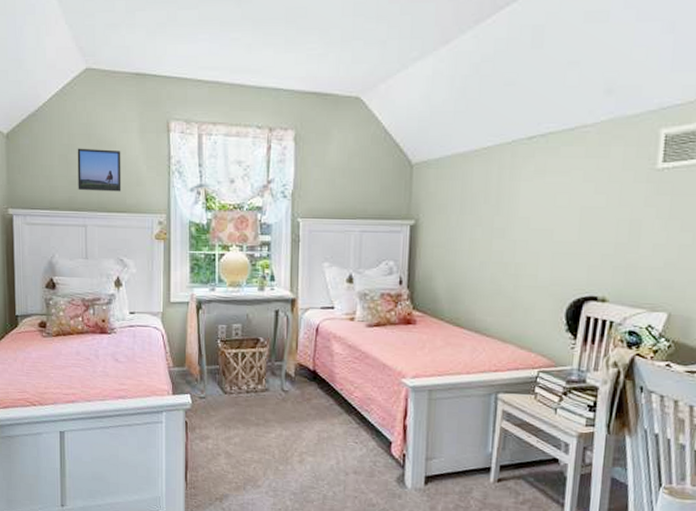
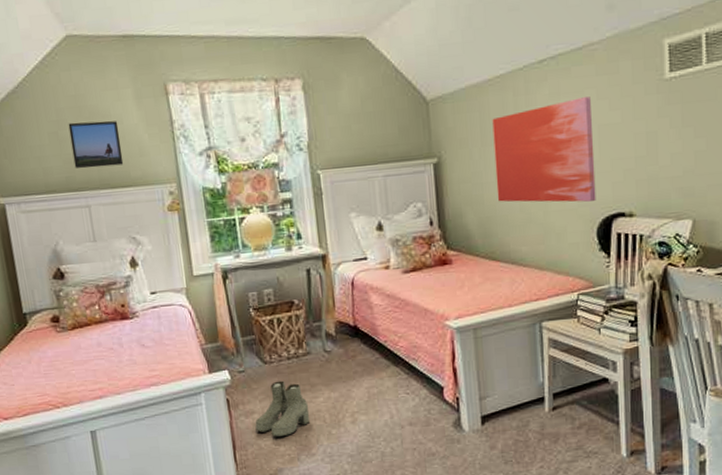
boots: none [208,411,261,465] -> present [255,380,311,438]
wall art: none [469,178,577,281] -> present [492,97,596,202]

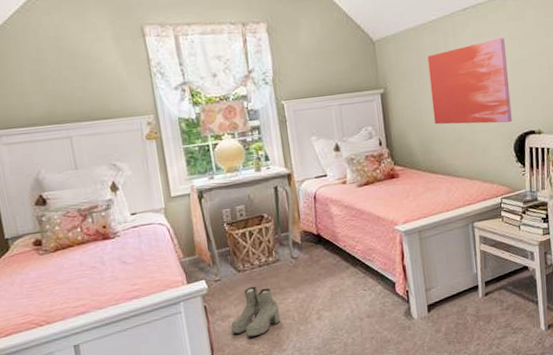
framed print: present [68,120,124,169] -> none [49,59,104,103]

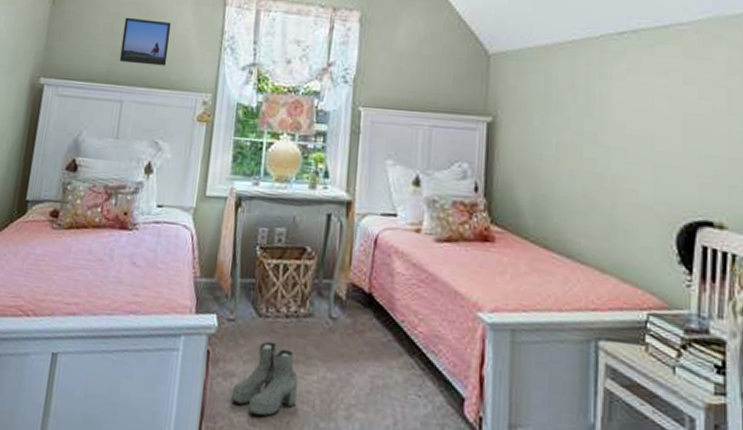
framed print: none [49,59,104,103] -> present [119,17,172,66]
wall art: present [427,38,512,125] -> none [556,79,678,201]

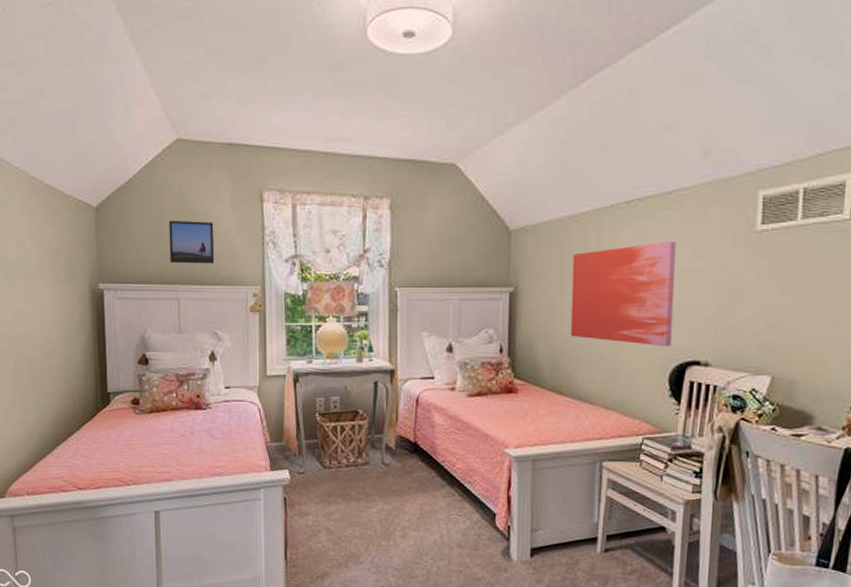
boots: present [231,341,299,417] -> none [308,486,362,542]
wall art: none [556,79,678,201] -> present [570,242,676,346]

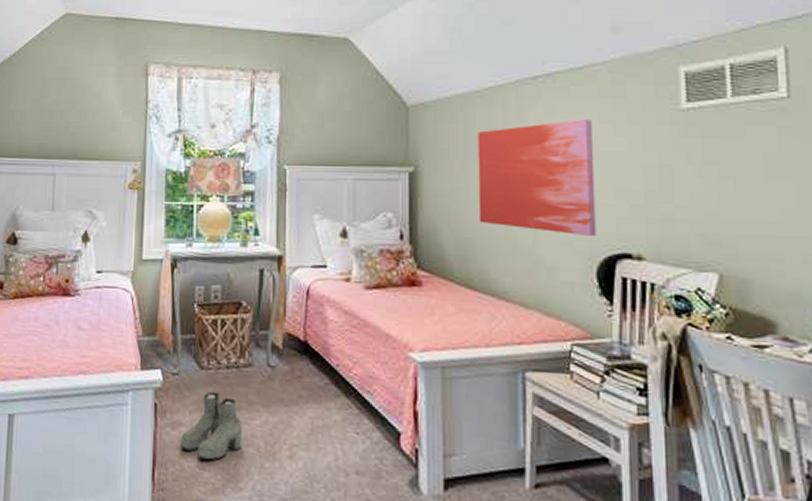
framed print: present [169,220,215,264] -> none [49,93,97,138]
boots: none [308,486,362,542] -> present [180,391,243,461]

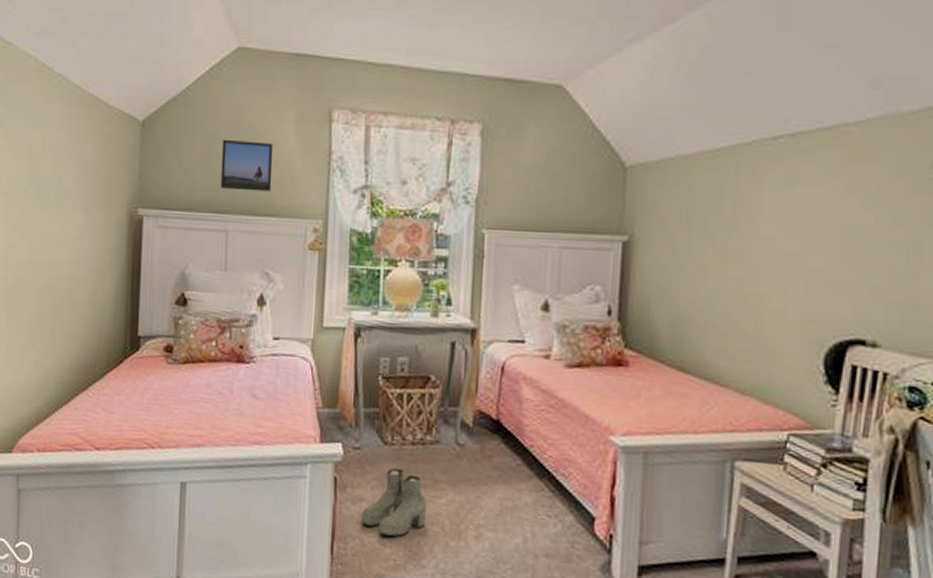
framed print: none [49,93,97,138] -> present [220,139,274,192]
wall art: present [478,120,597,236] -> none [697,188,836,319]

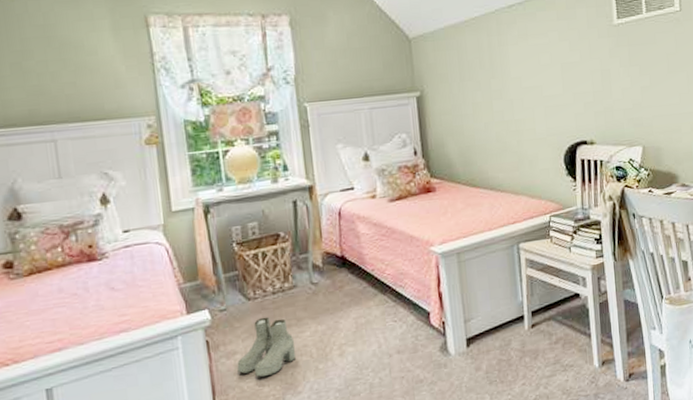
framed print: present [220,139,274,192] -> none [34,51,97,101]

